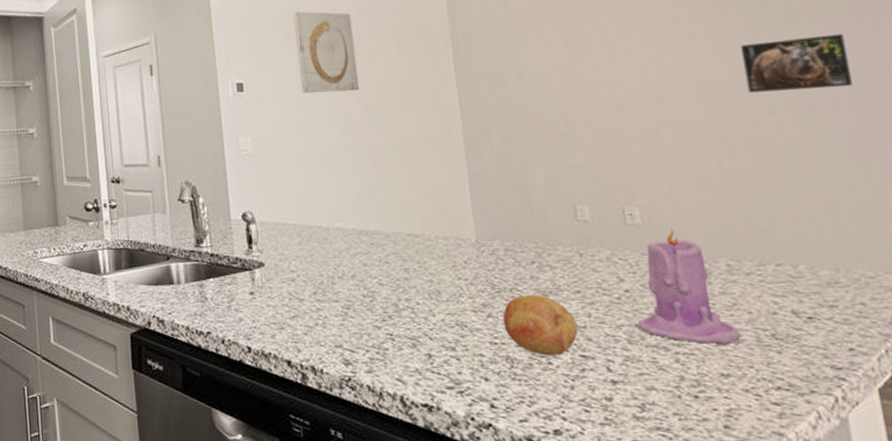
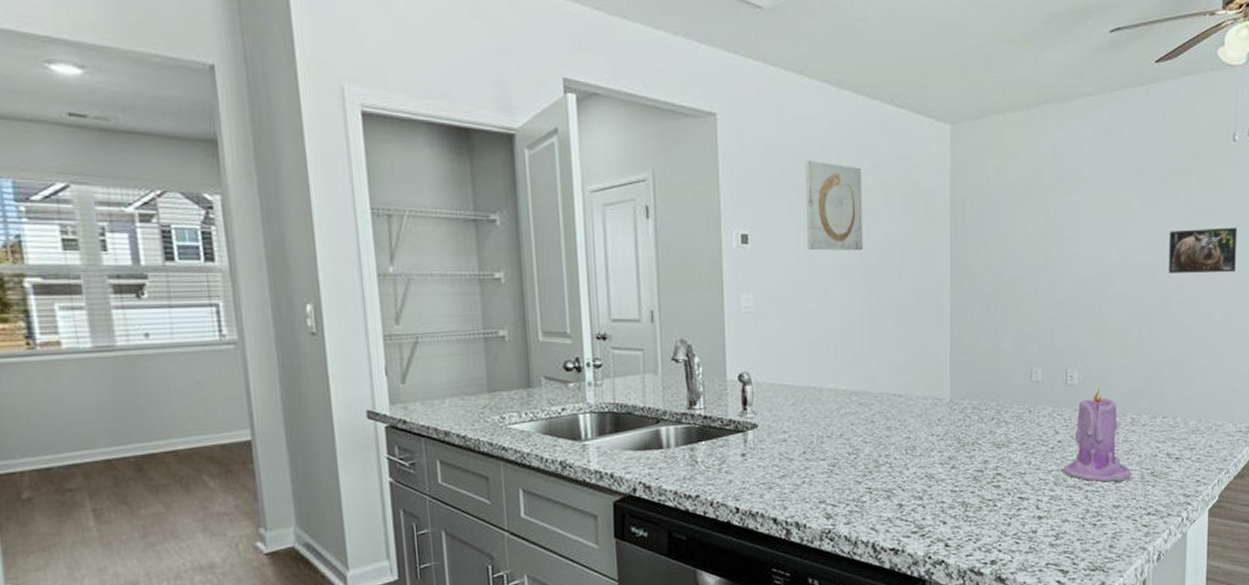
fruit: present [502,294,578,356] -> none [963,447,1020,499]

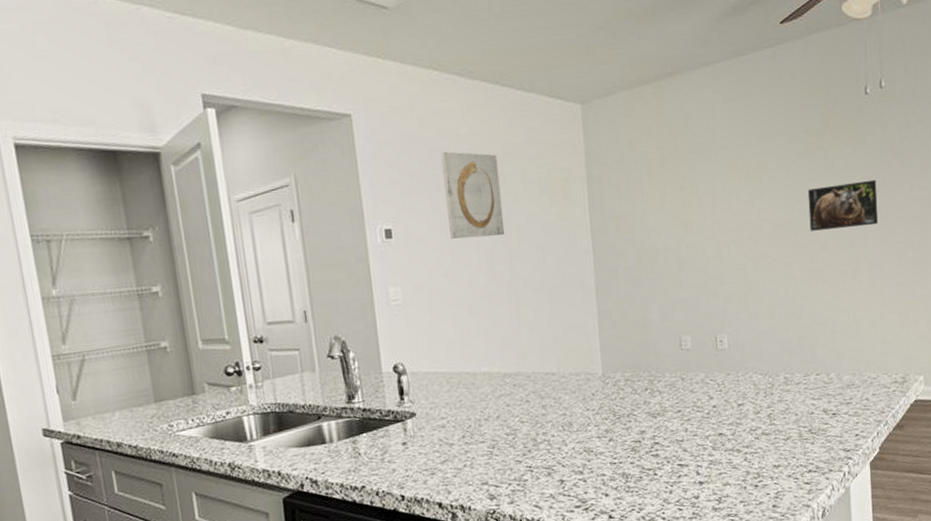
candle: present [1063,388,1132,483] -> none [720,350,790,443]

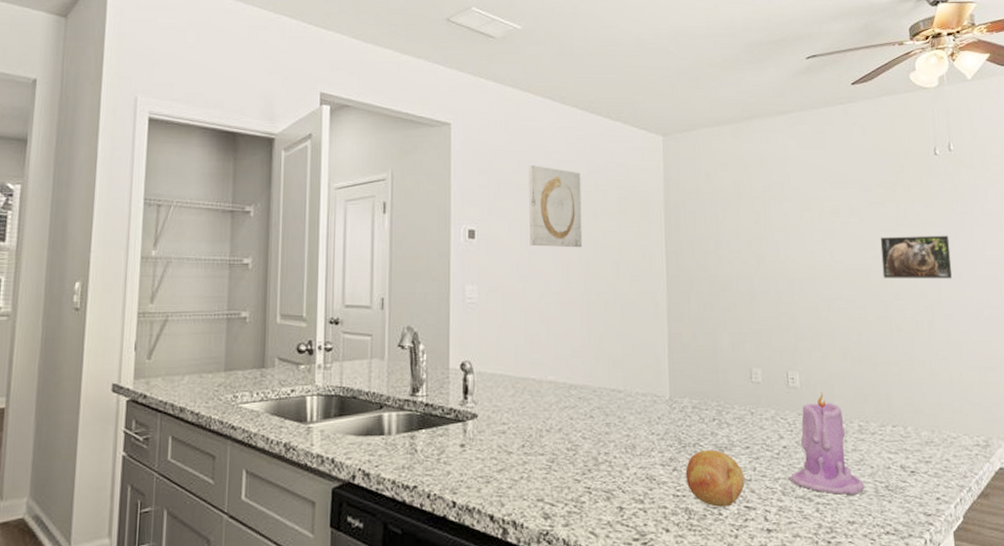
fruit: none [621,417,678,469] -> present [685,449,745,507]
candle: none [720,350,790,443] -> present [790,392,865,496]

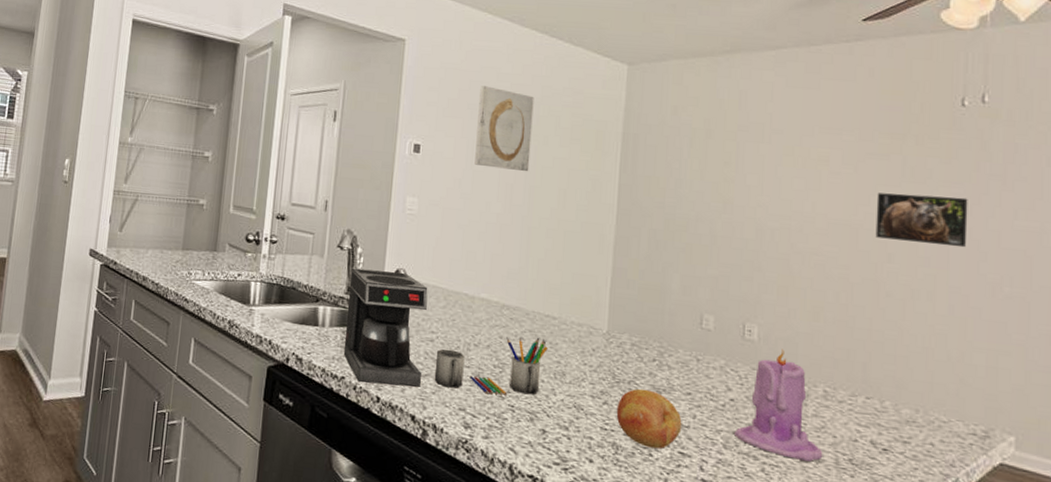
coffee maker: none [413,365,617,489] -> present [343,268,548,396]

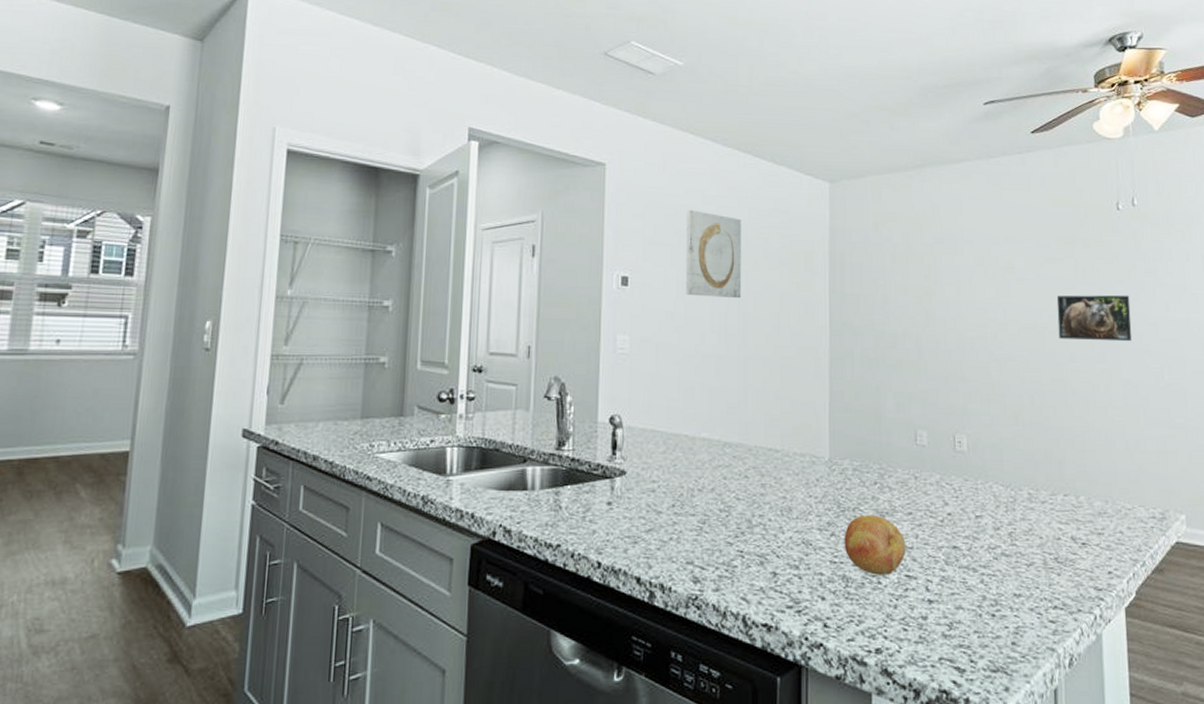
coffee maker: present [343,268,548,396] -> none [557,419,773,549]
candle: present [734,349,823,462] -> none [954,457,1033,567]

